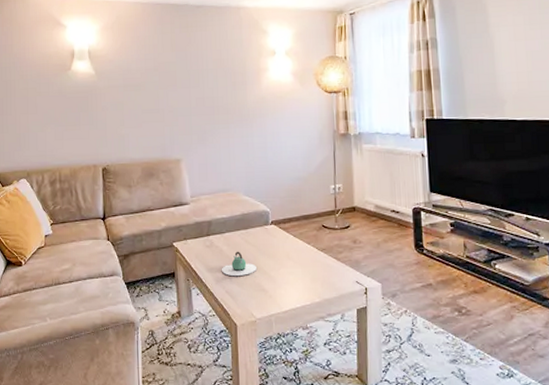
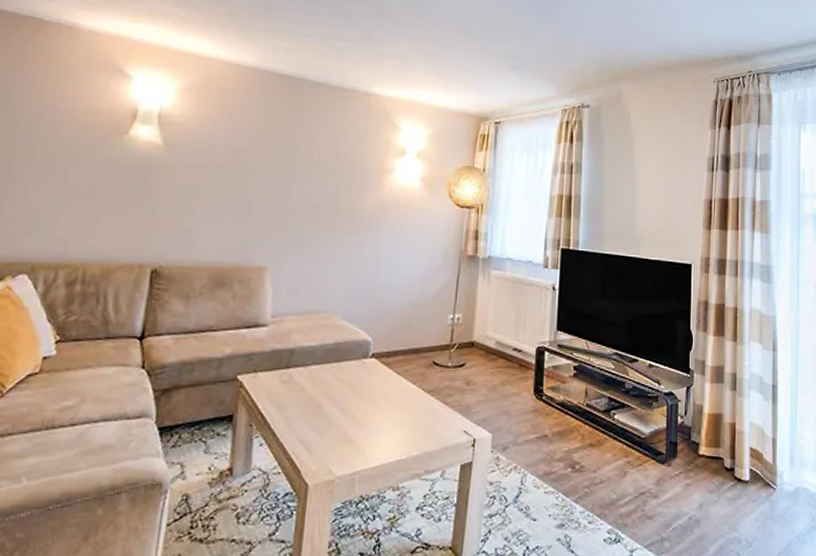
teapot: present [221,251,256,276] -> none [298,389,345,421]

